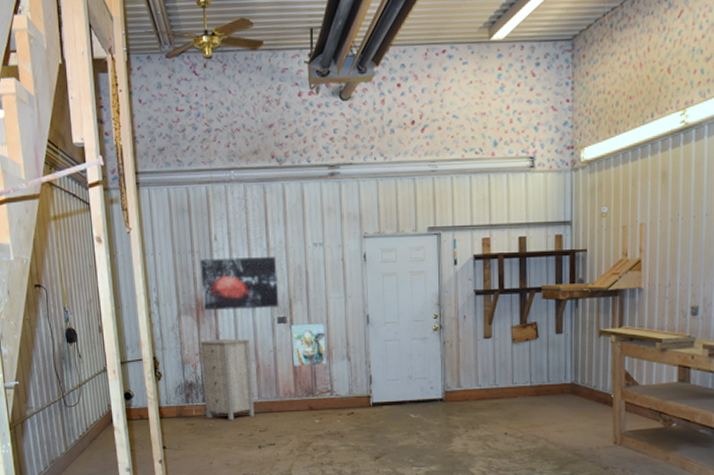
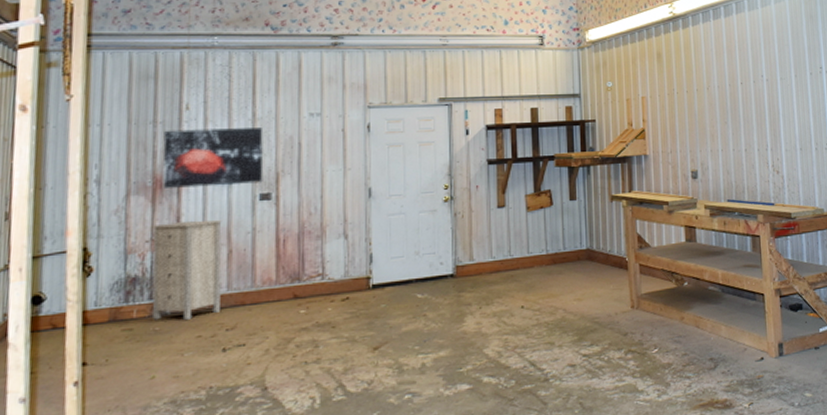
wall art: present [291,323,326,366] -> none [276,198,319,249]

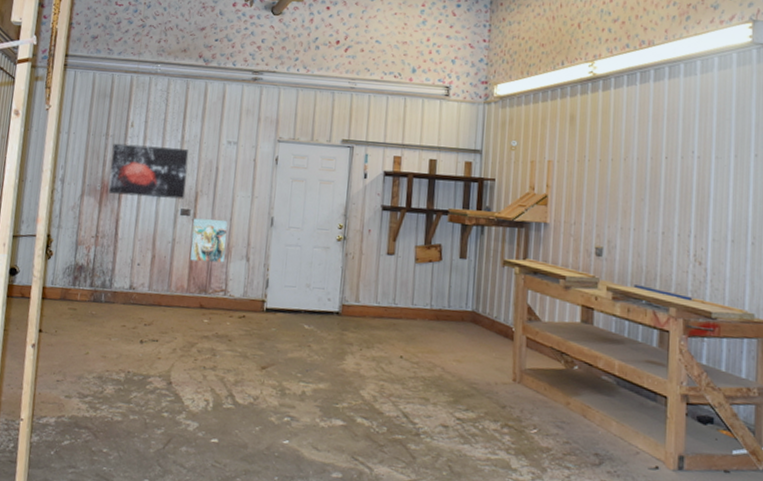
storage cabinet: present [151,220,222,320] -> none [91,223,150,310]
wall art: none [276,198,319,249] -> present [190,218,228,263]

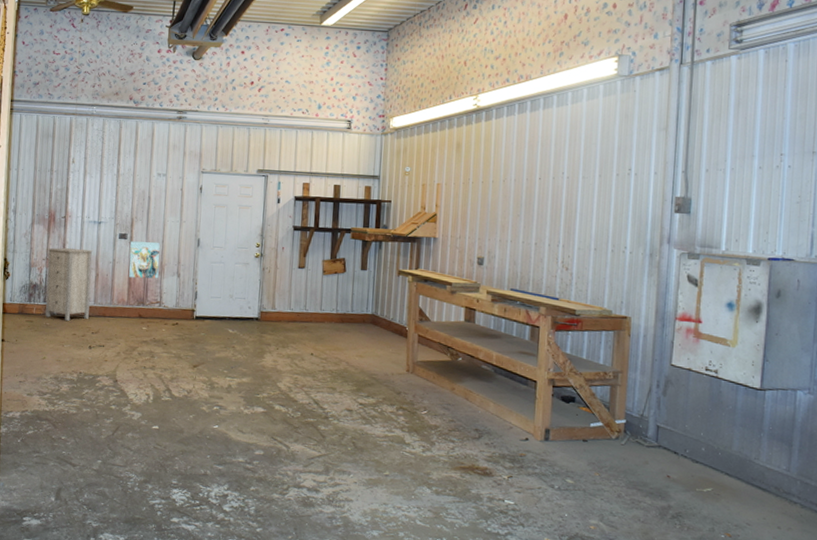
storage cabinet: none [91,223,150,310] -> present [45,247,93,321]
wall art: present [108,143,189,199] -> none [55,177,124,225]

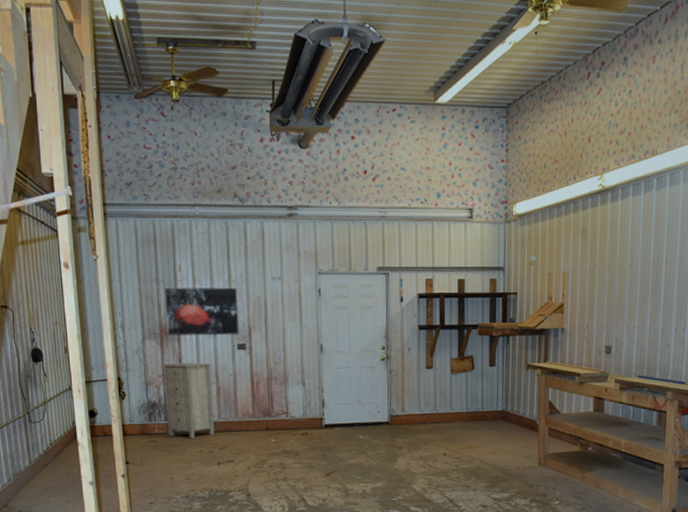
wall art: none [55,177,124,225] -> present [164,287,239,336]
wall art: present [129,241,160,279] -> none [250,350,283,390]

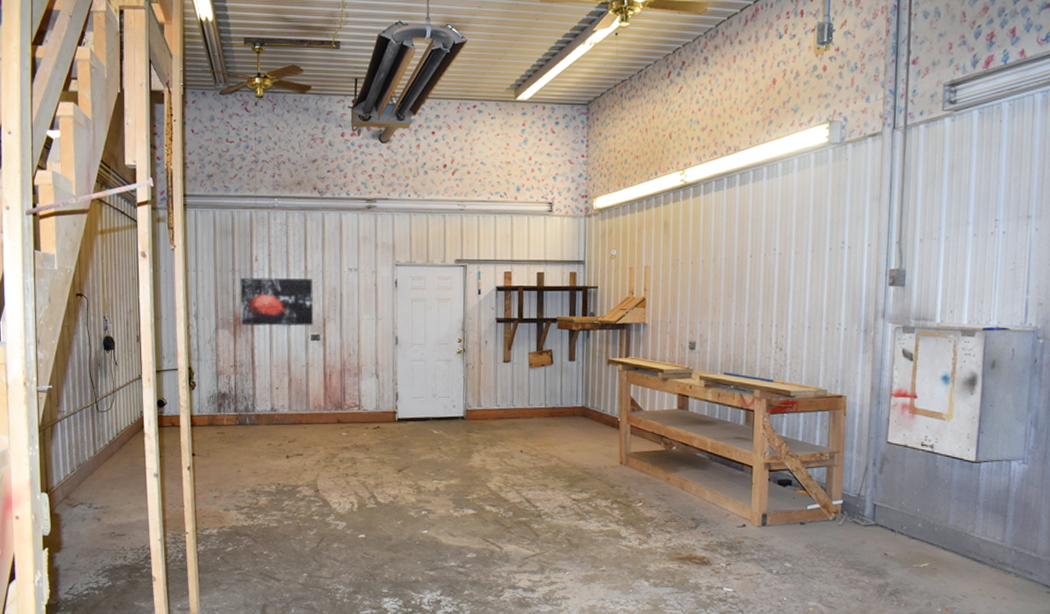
storage cabinet: present [162,362,214,438] -> none [234,352,284,430]

